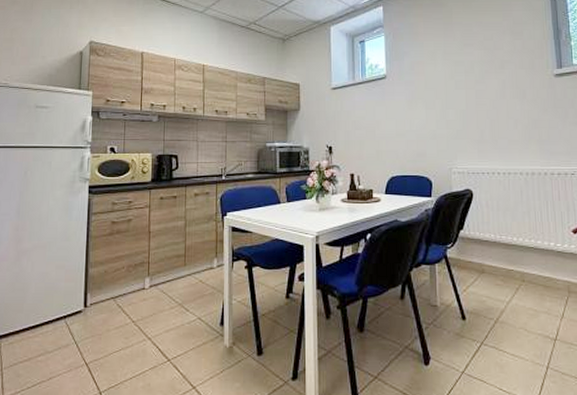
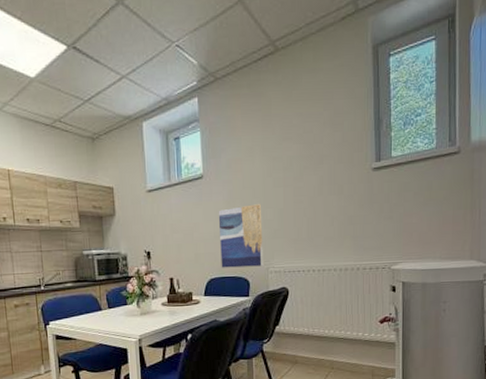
wall art: none [400,103,446,166] -> present [218,203,263,268]

